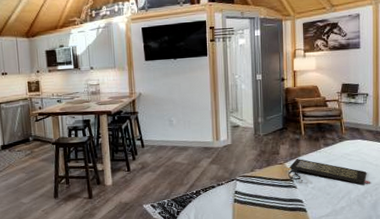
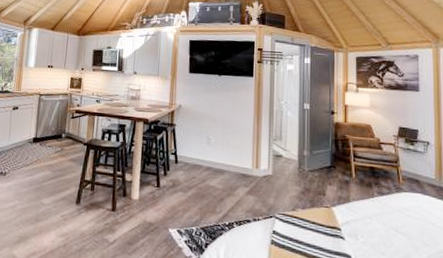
clutch bag: present [284,158,370,184] -> none [330,203,434,250]

